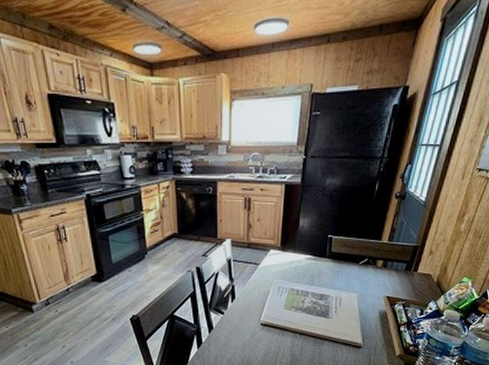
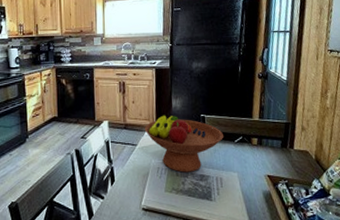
fruit bowl: none [269,234,349,292] -> present [145,115,223,173]

